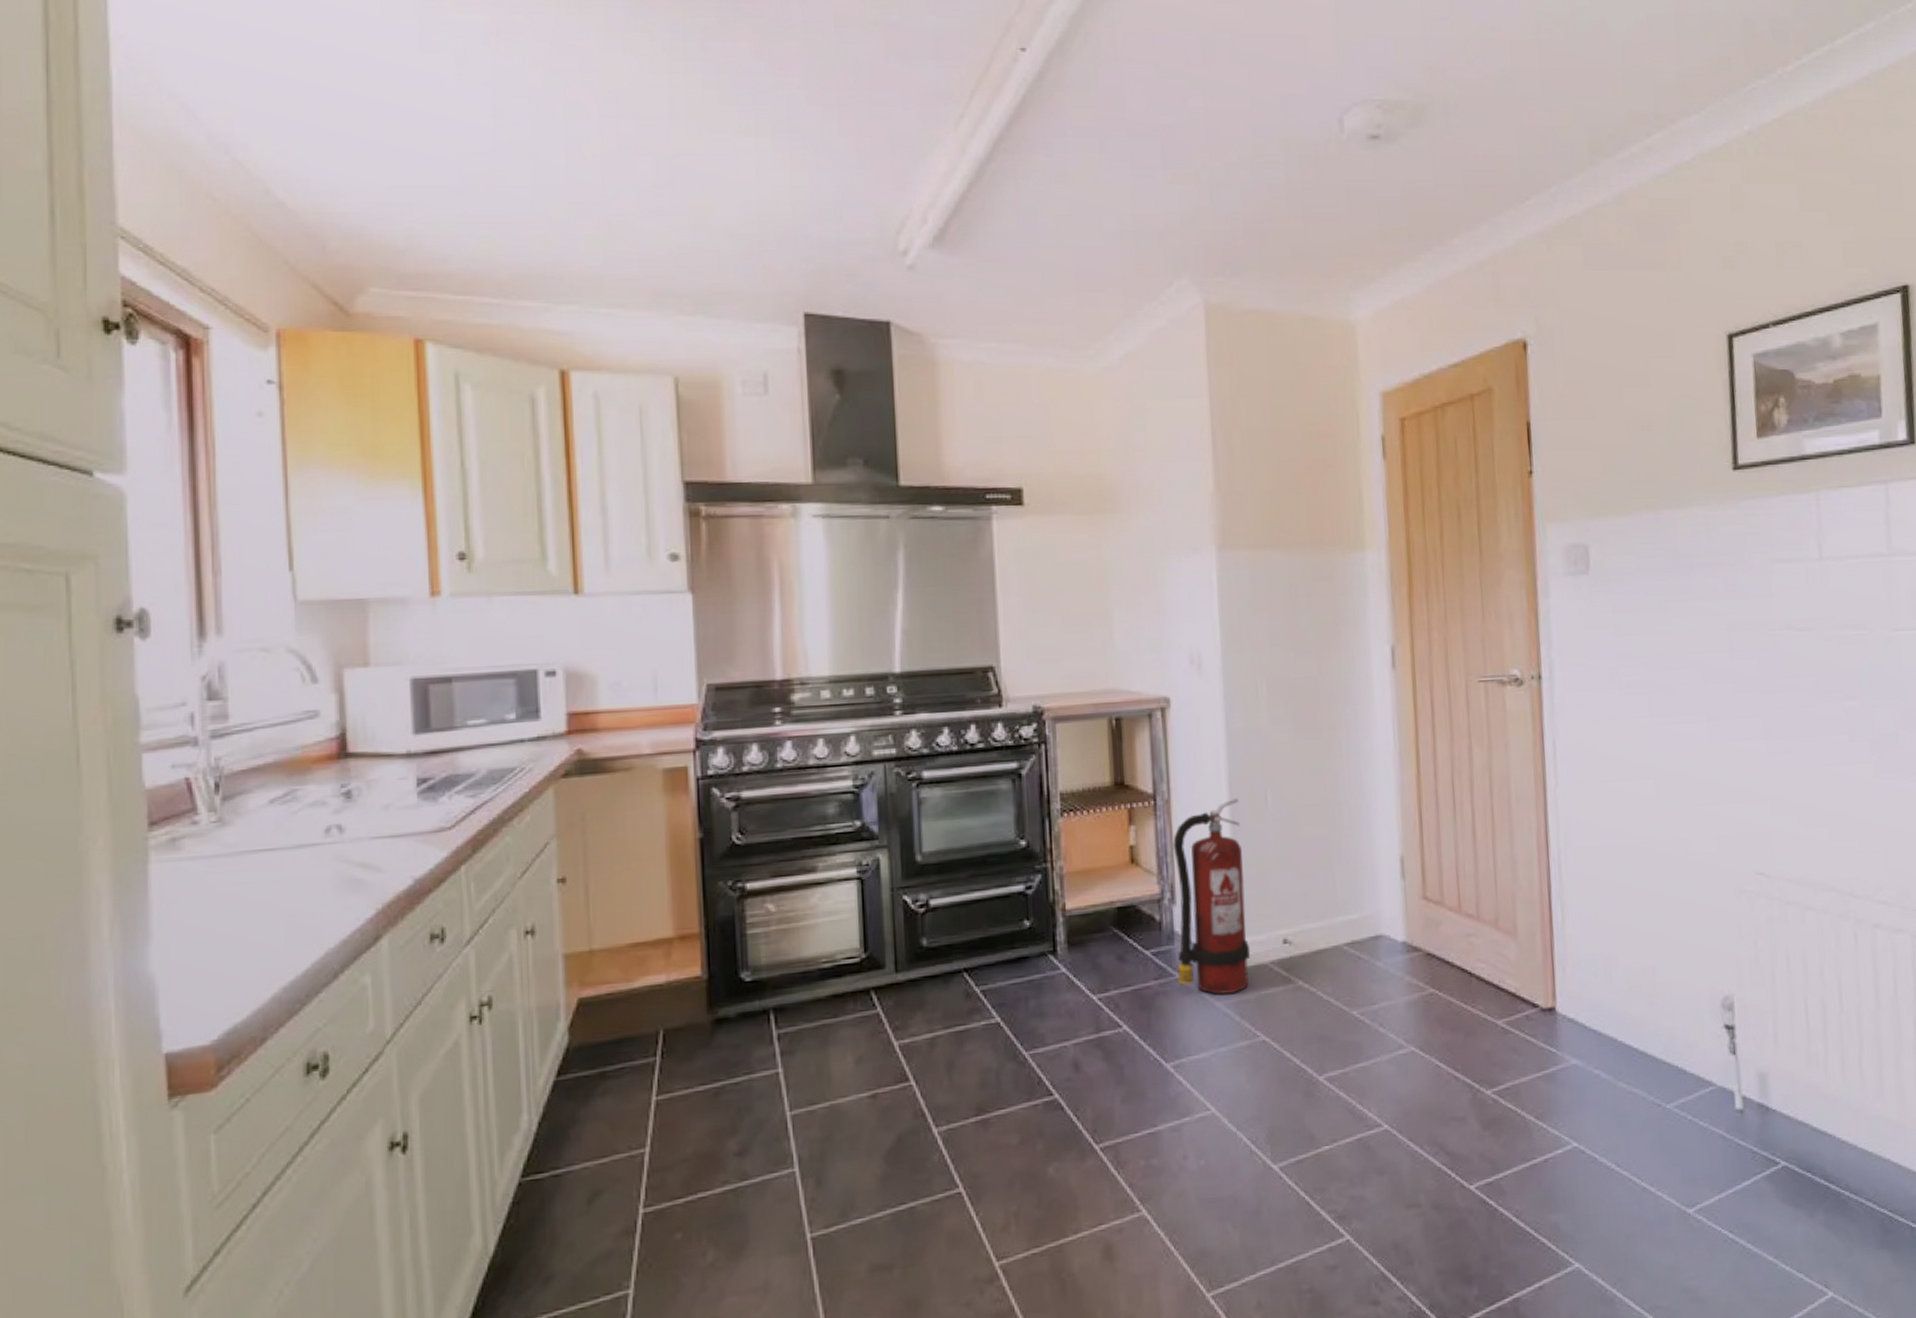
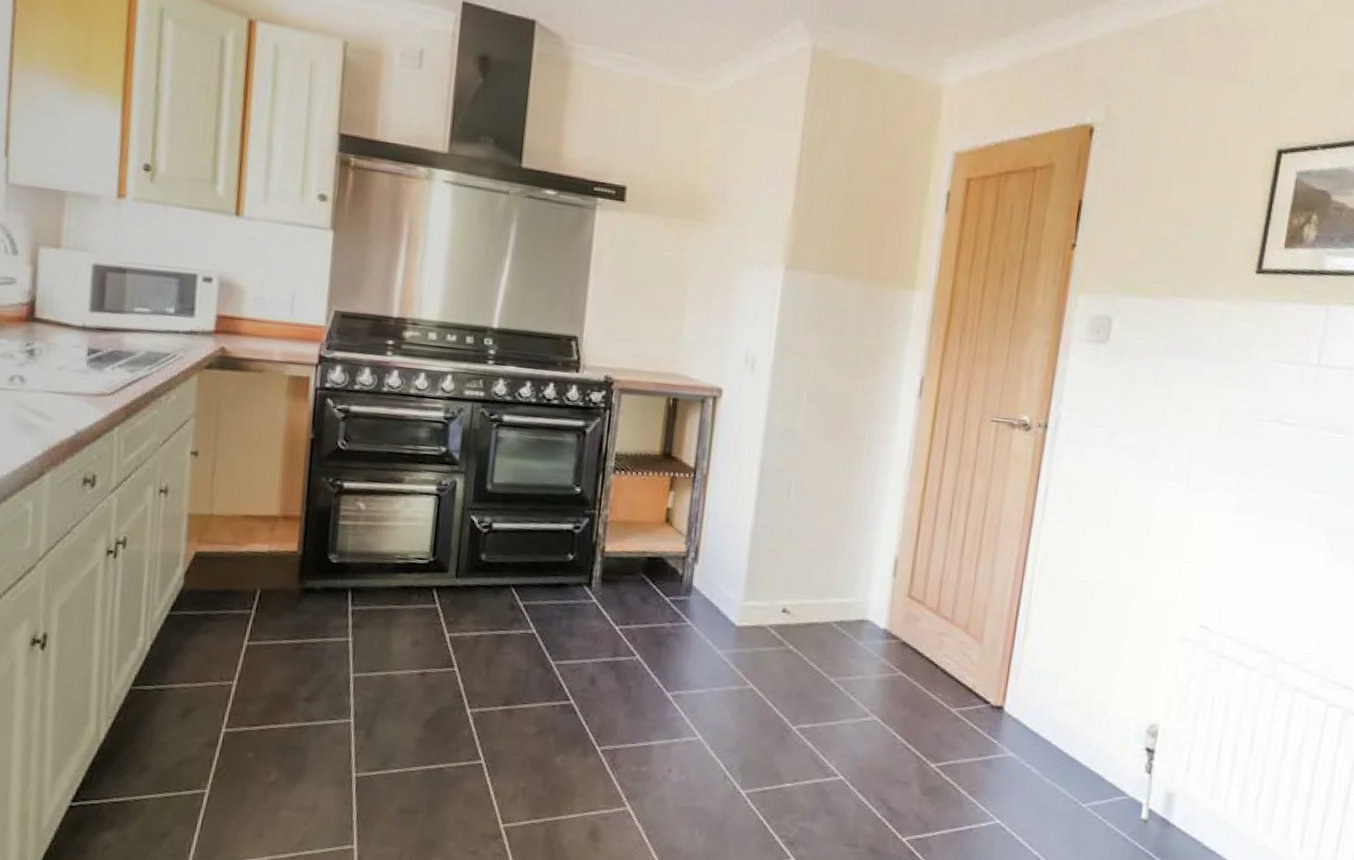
fire extinguisher: present [1173,798,1251,995] -> none [688,484,766,646]

